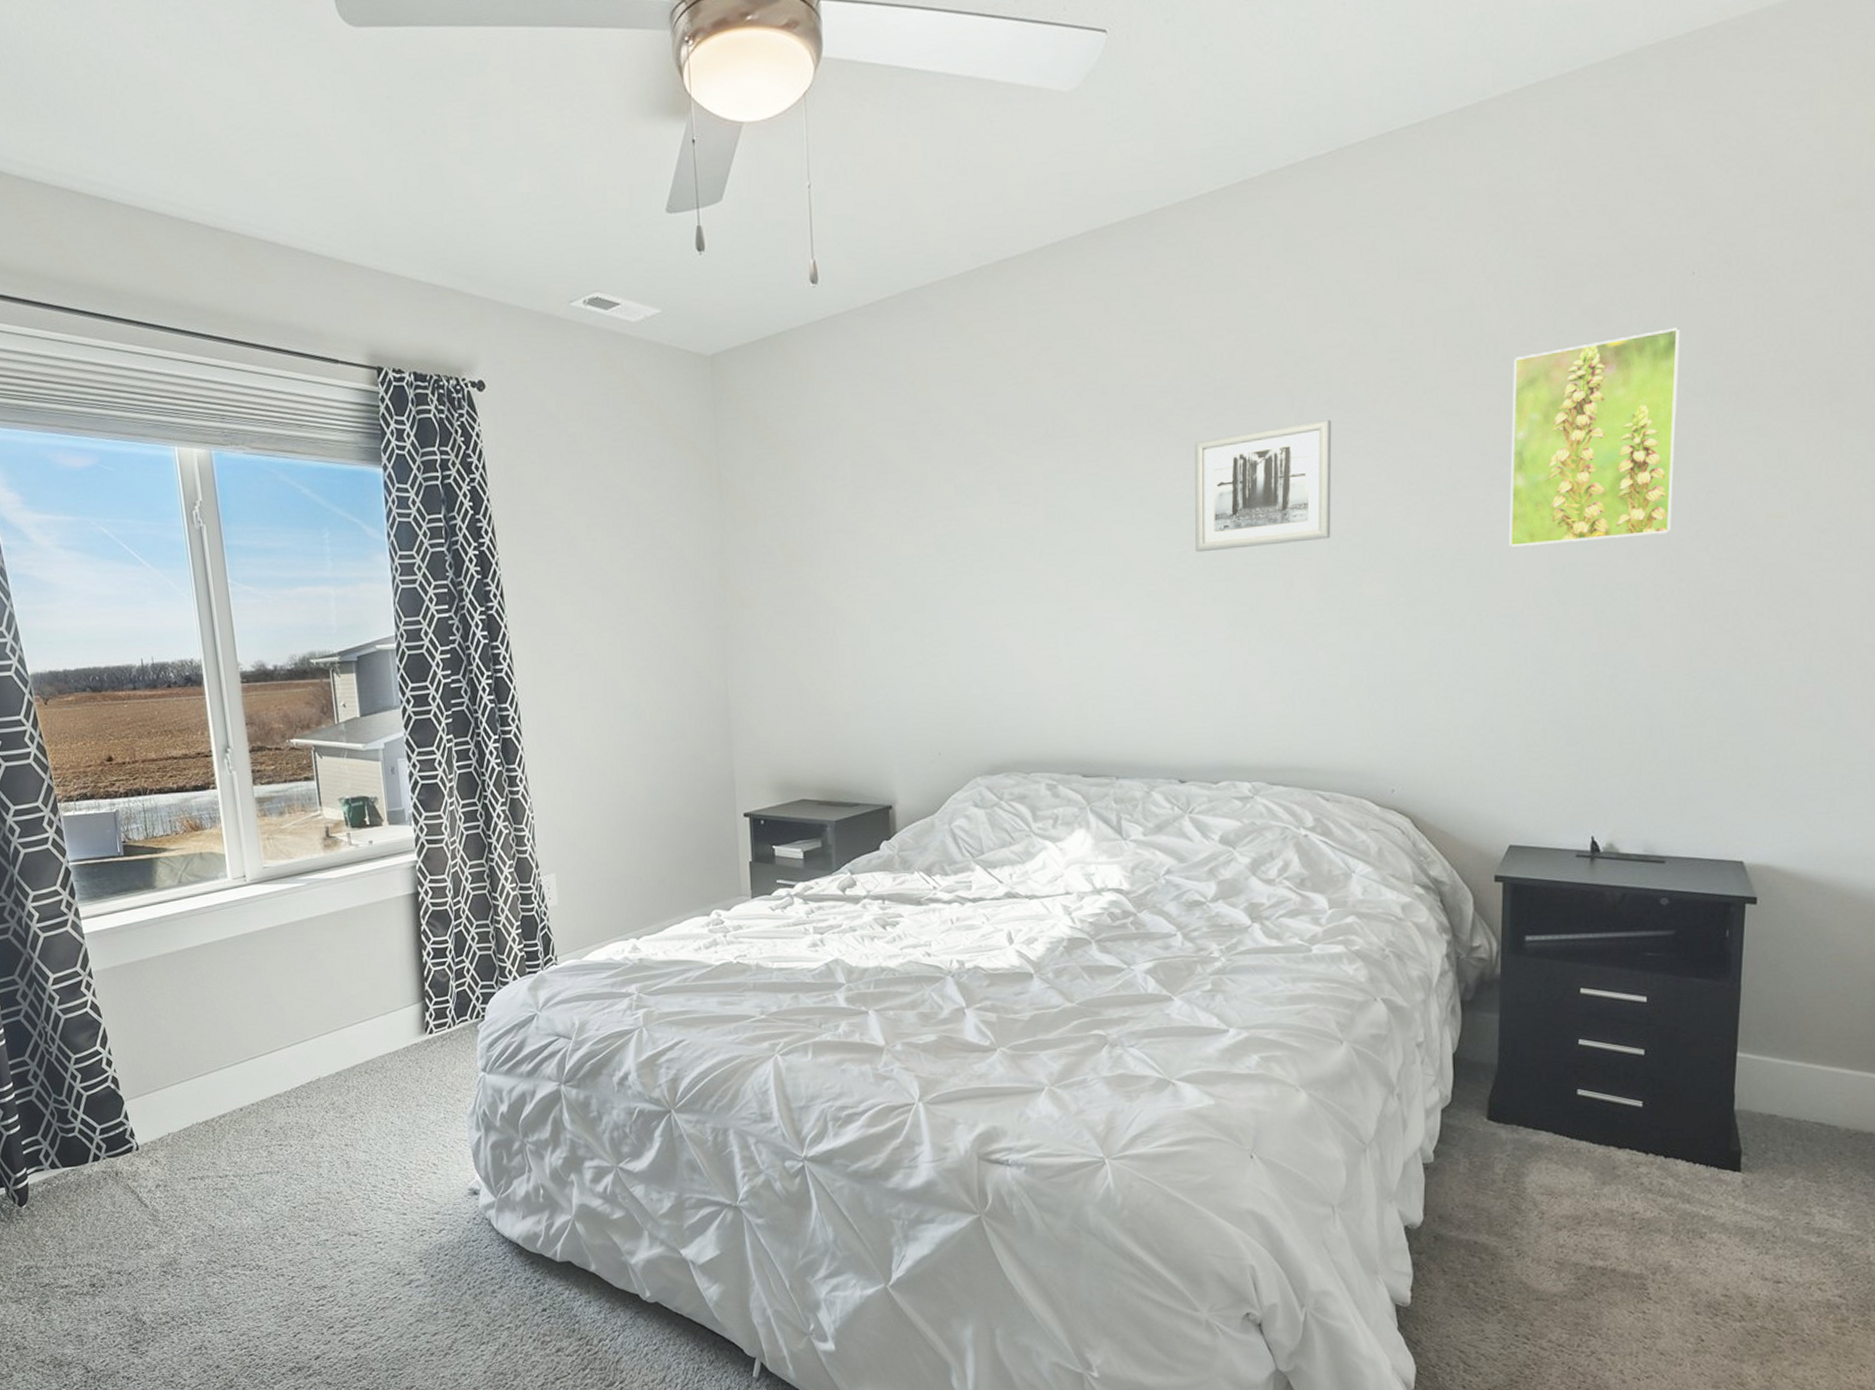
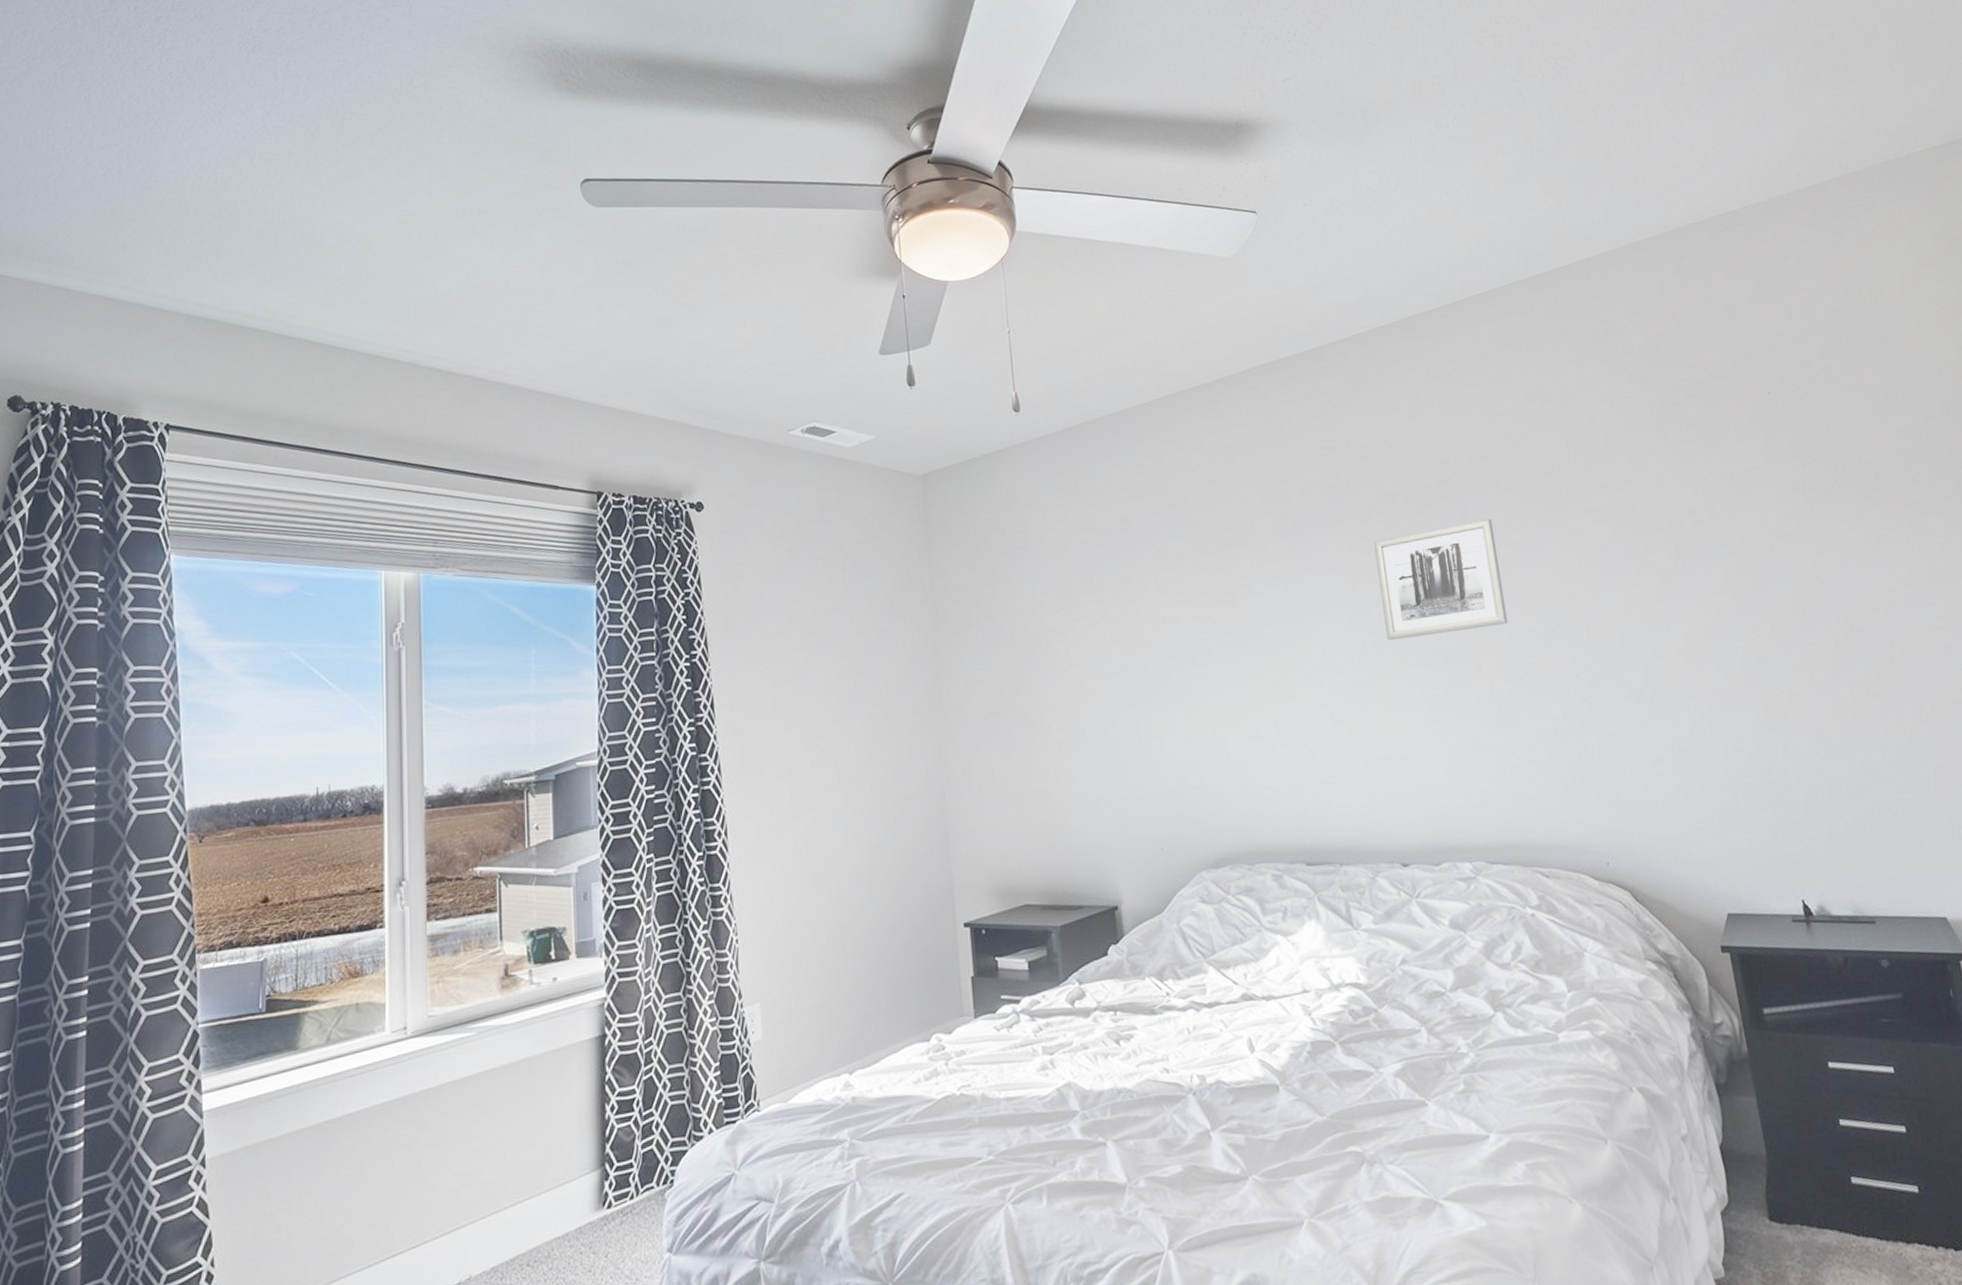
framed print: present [1509,328,1681,547] -> none [1638,437,1804,626]

